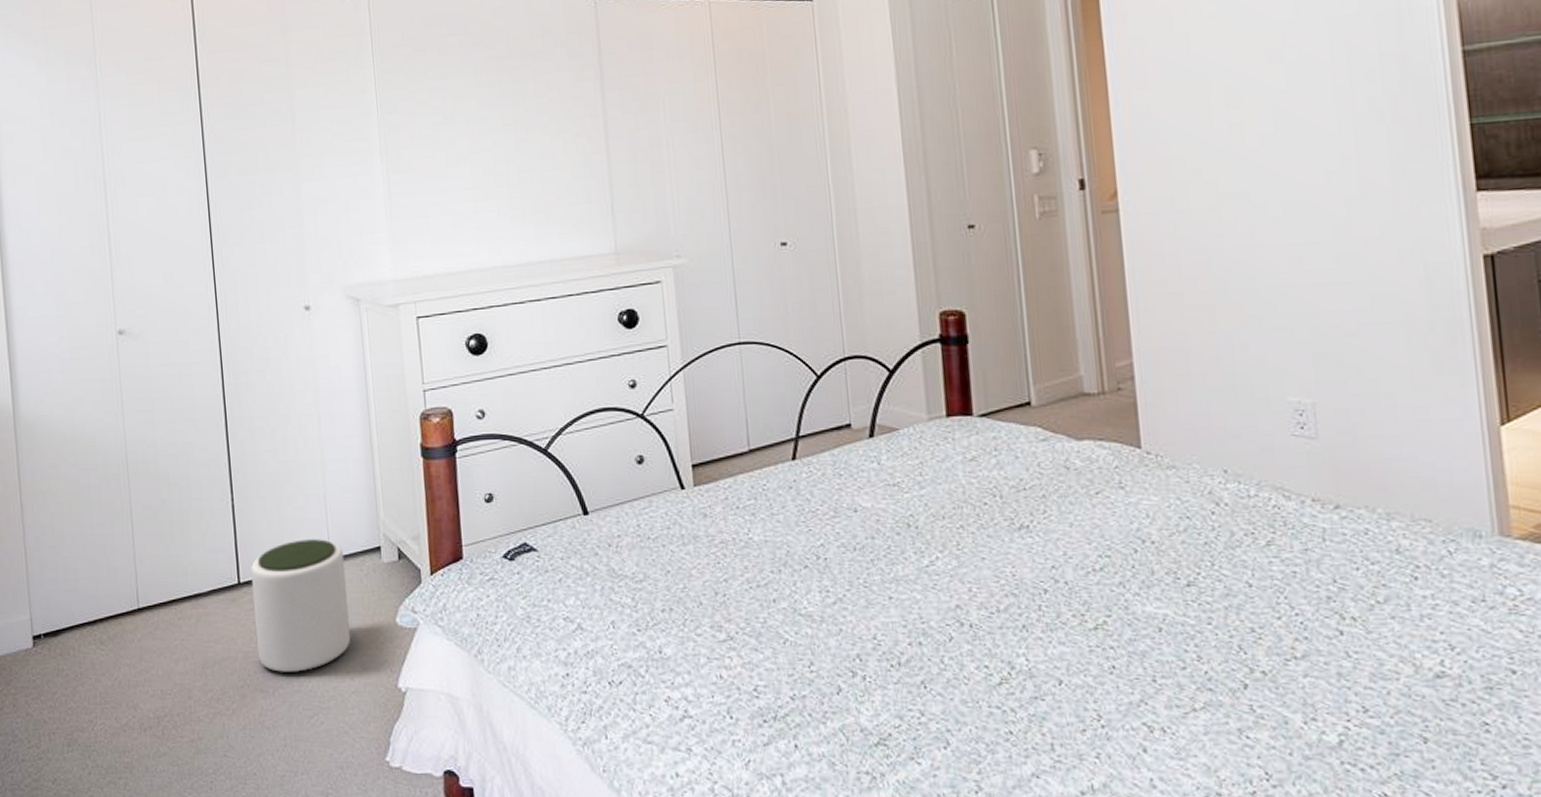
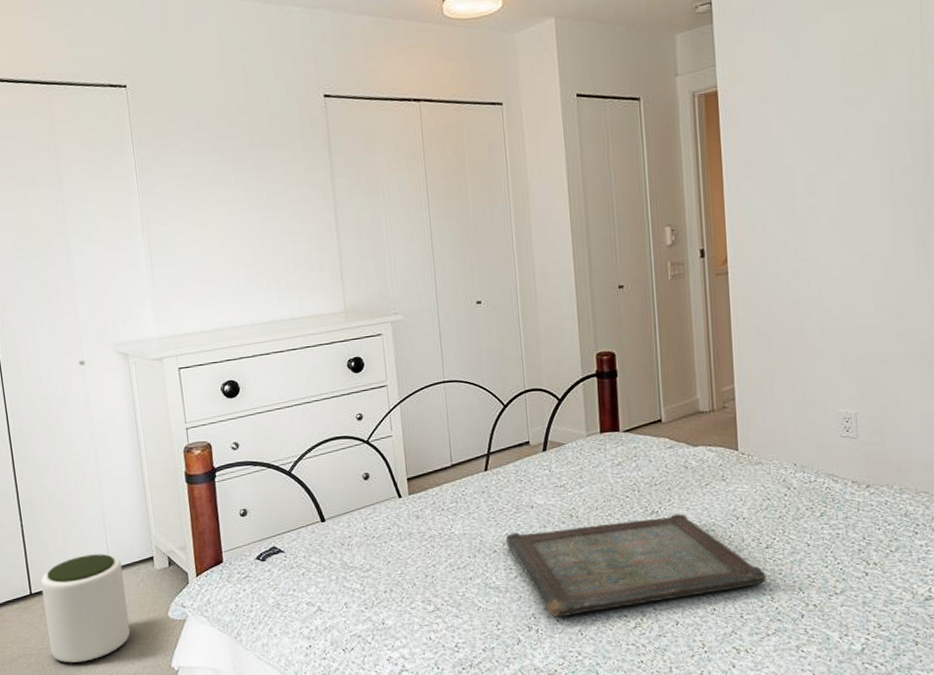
serving tray: none [820,531,1189,662] -> present [505,514,766,618]

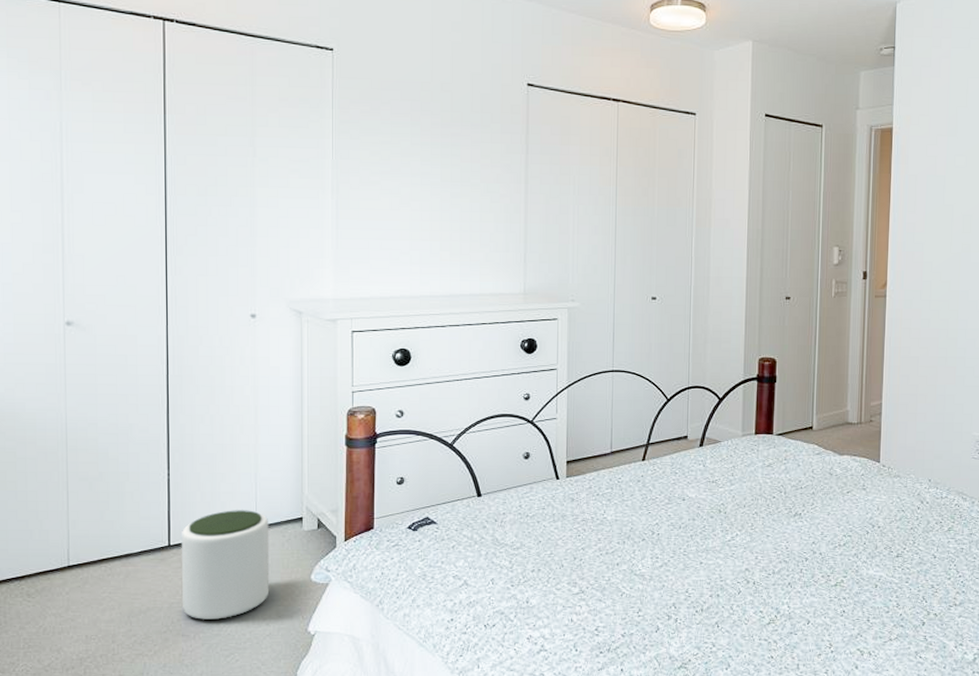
serving tray: present [505,514,766,618] -> none [655,518,894,609]

